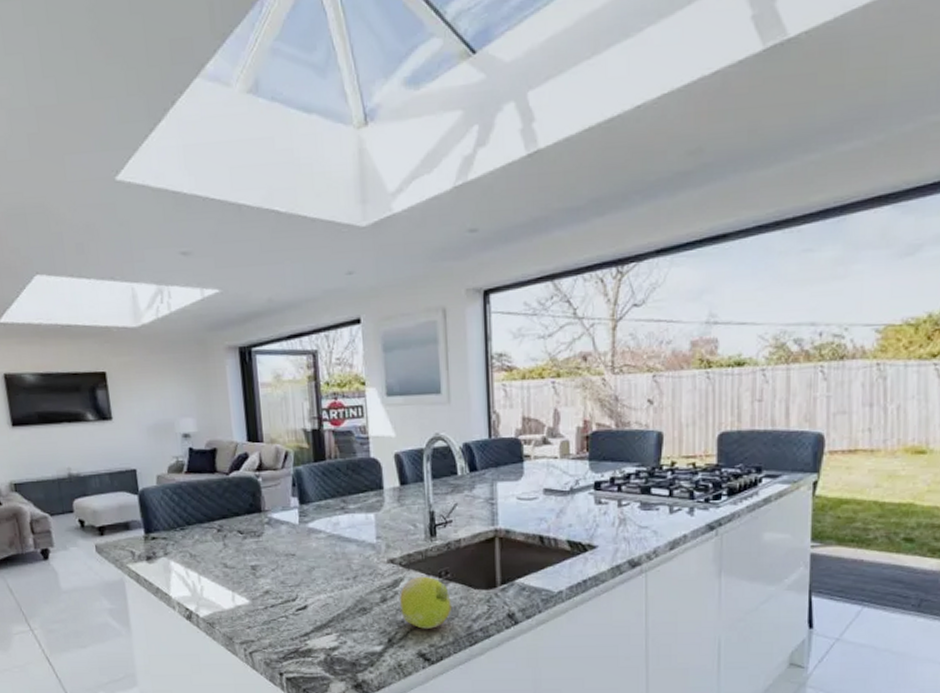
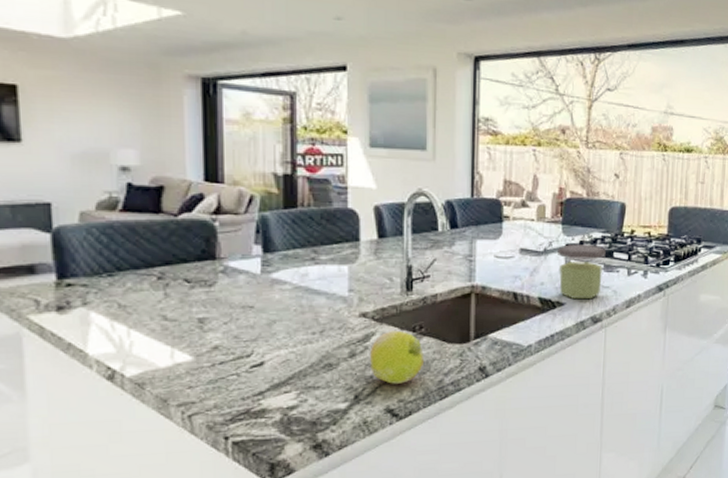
jar: none [586,480,642,542] -> present [558,243,606,300]

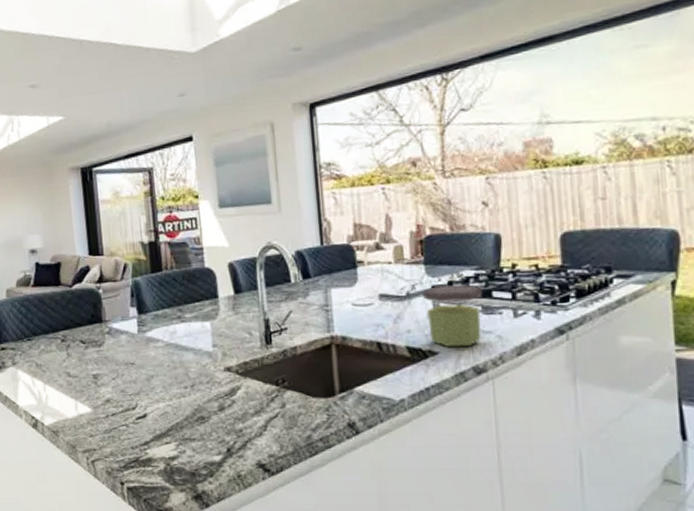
fruit: present [370,330,425,384] -> none [237,384,291,438]

